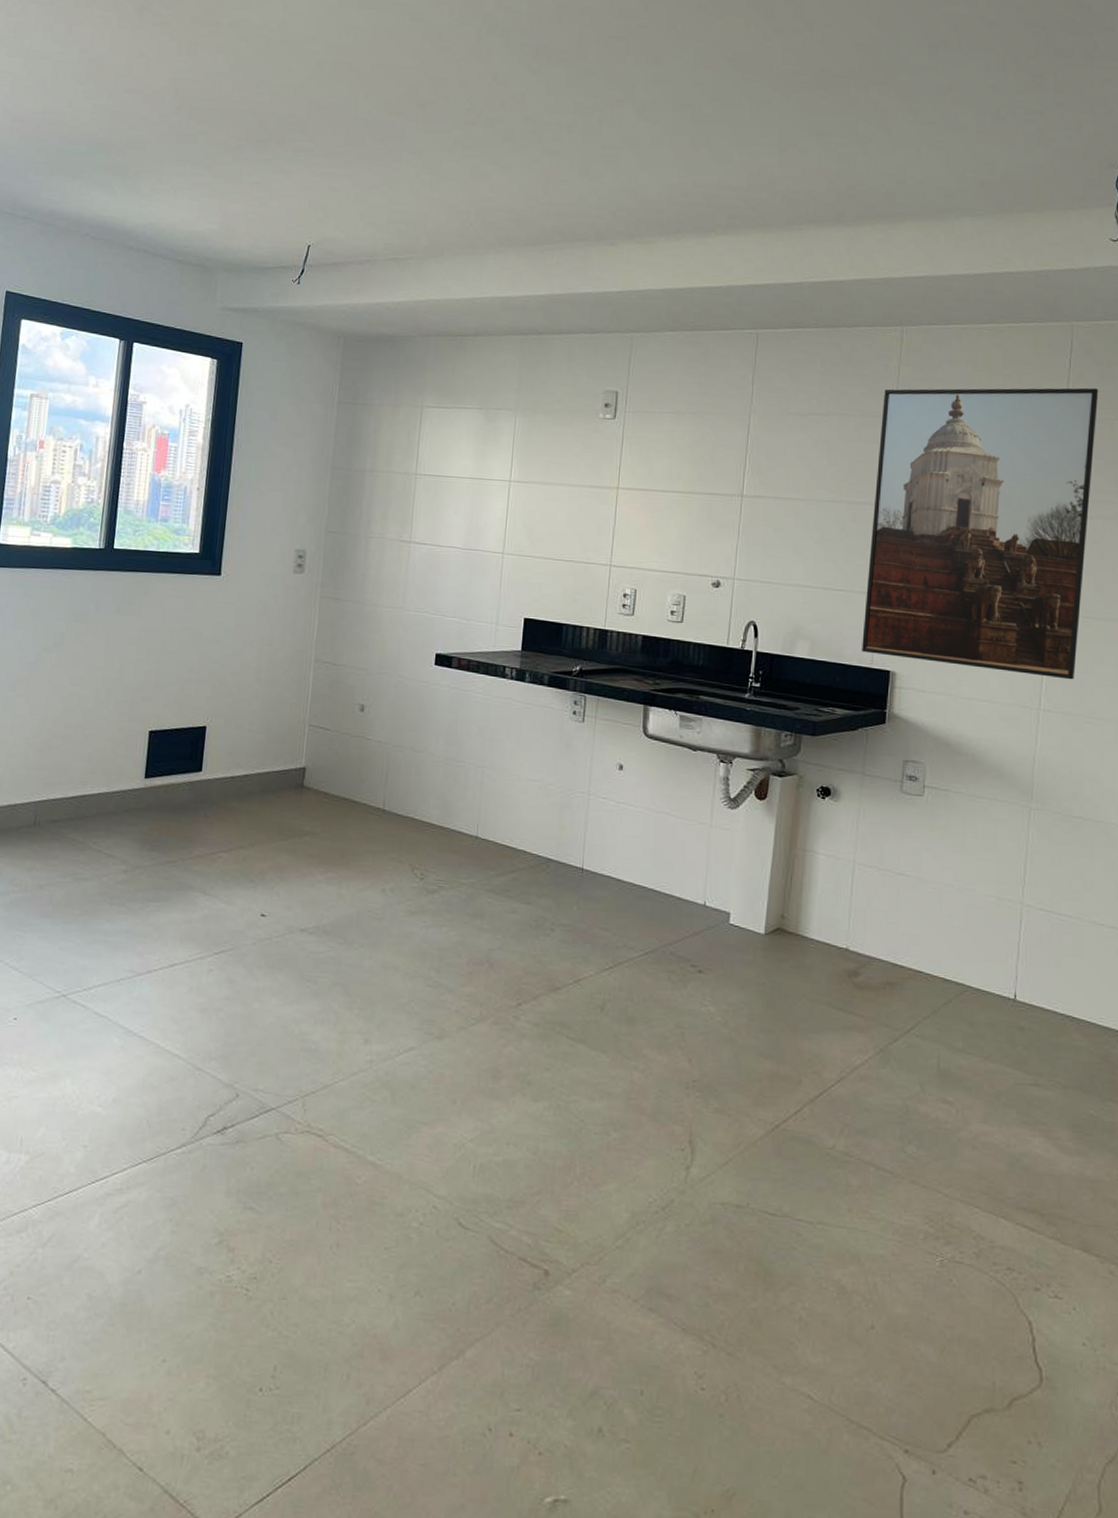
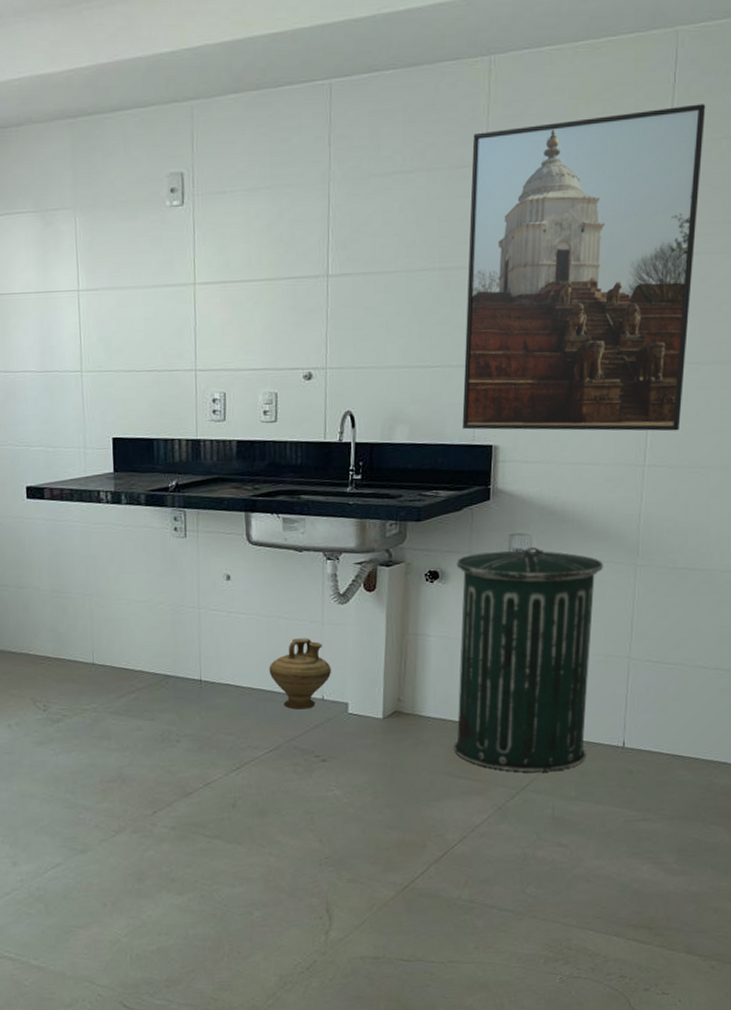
ceramic jug: none [652,838,717,914] -> present [269,638,332,710]
trash can: none [836,775,998,1016] -> present [454,547,604,772]

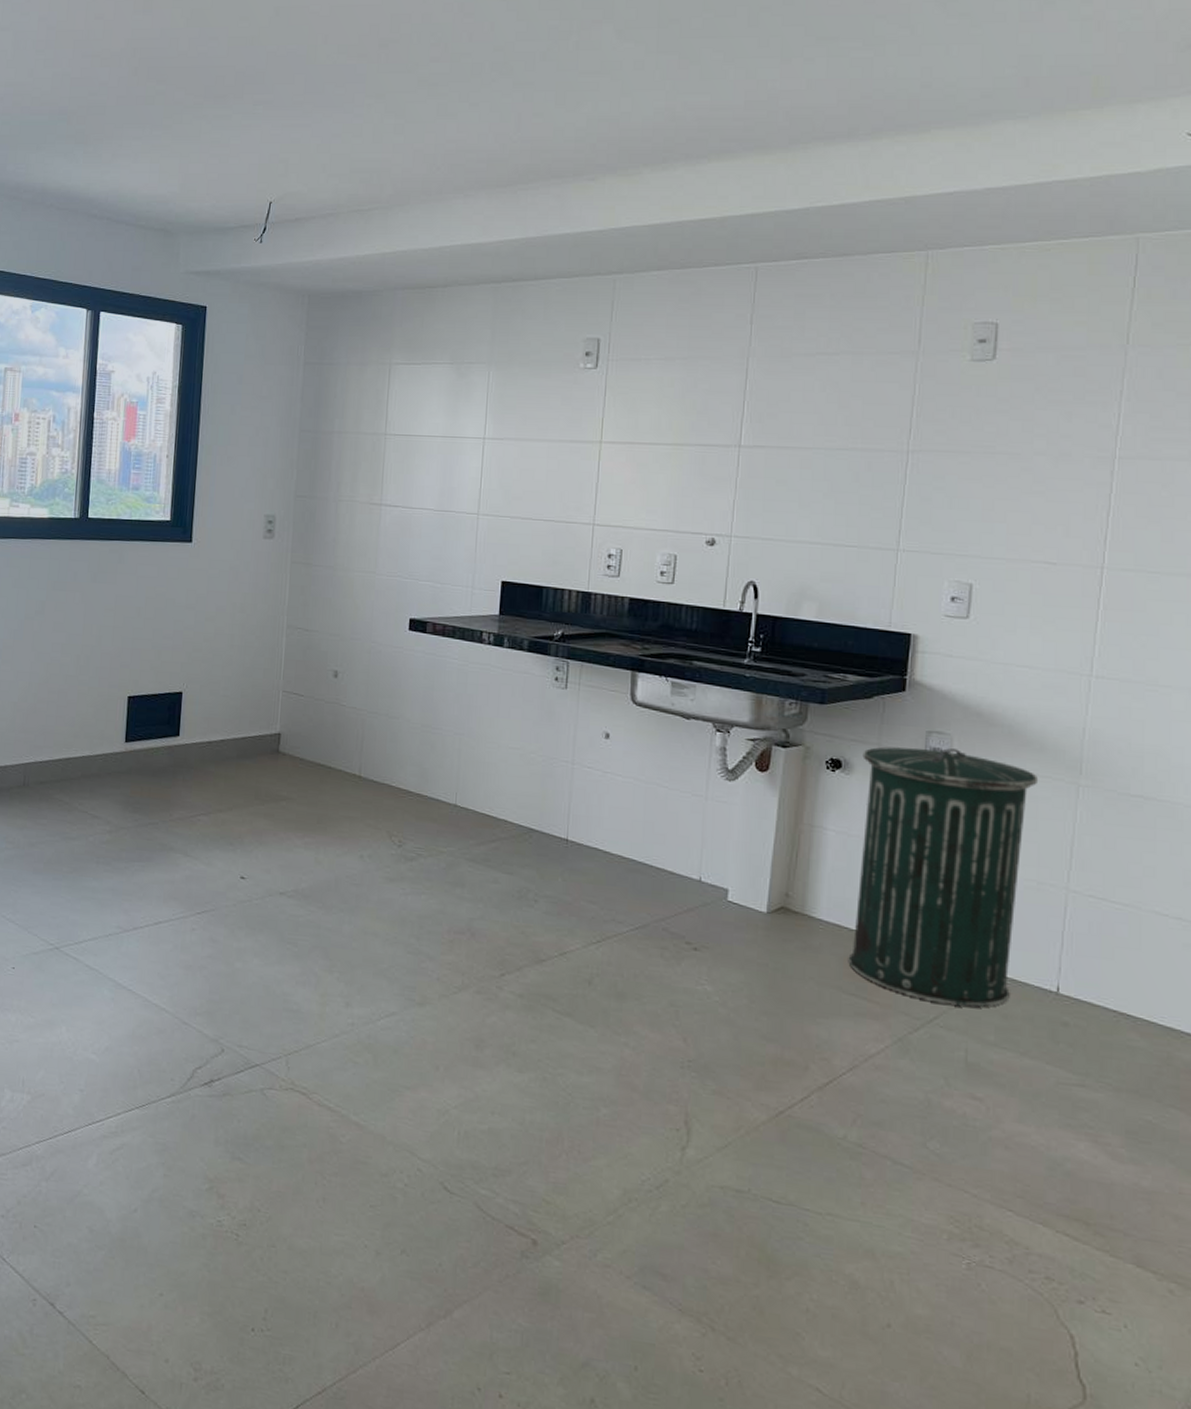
ceramic jug: present [269,638,332,710] -> none [642,810,713,889]
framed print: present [462,104,706,432] -> none [878,309,1170,643]

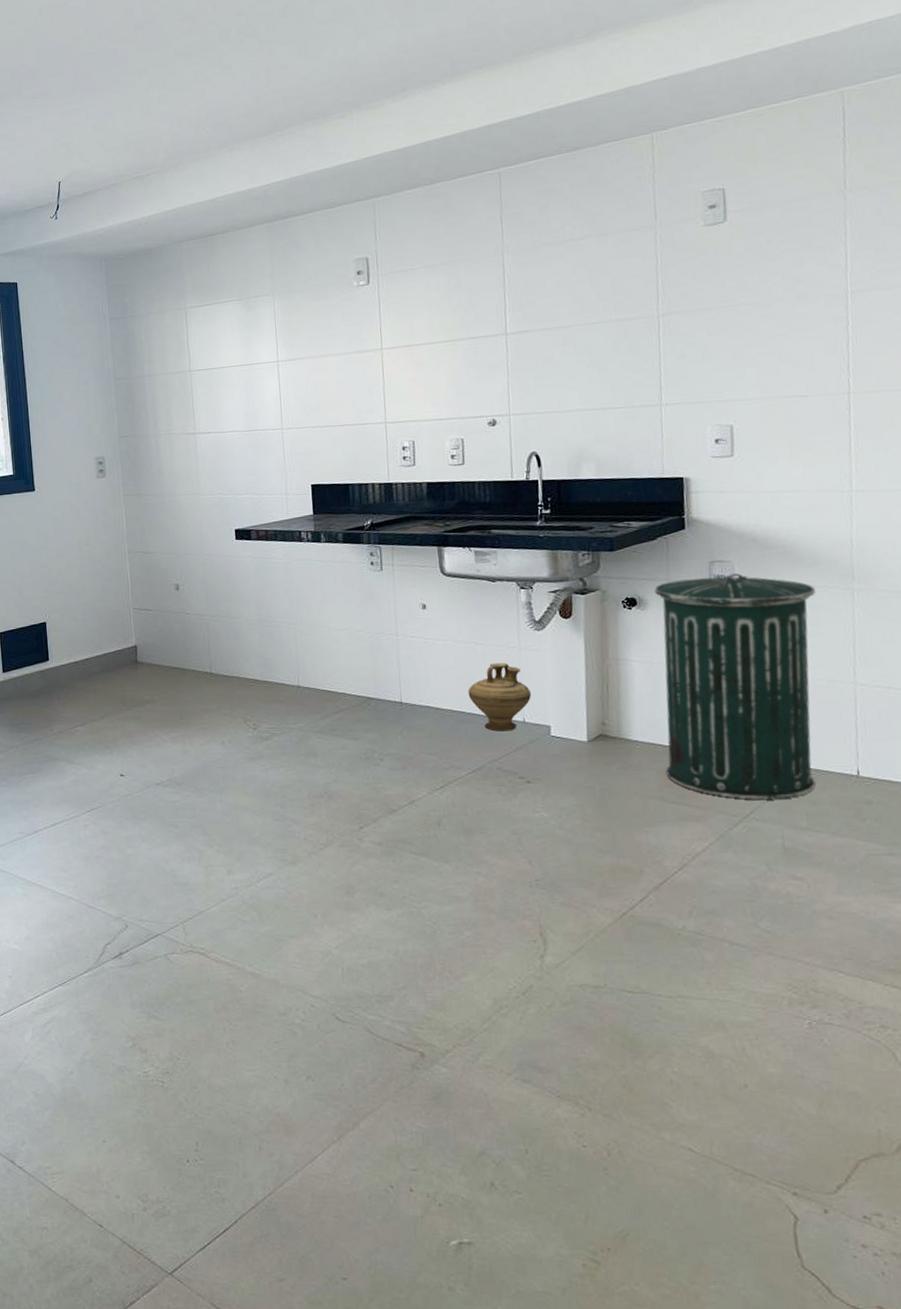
ceramic jug: none [642,810,713,889] -> present [467,663,532,732]

